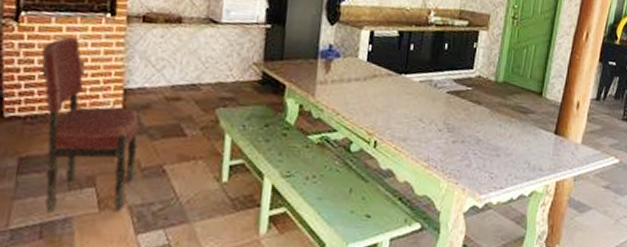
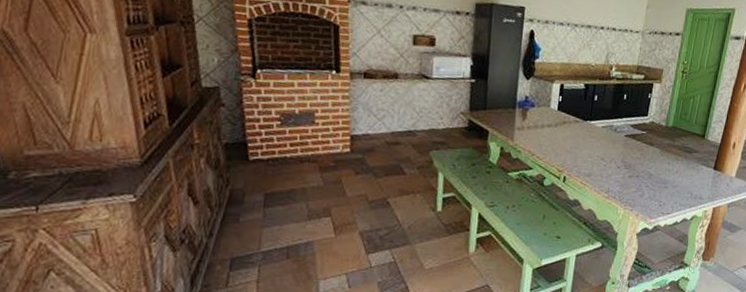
dining chair: present [41,36,139,212] -> none [277,91,365,237]

